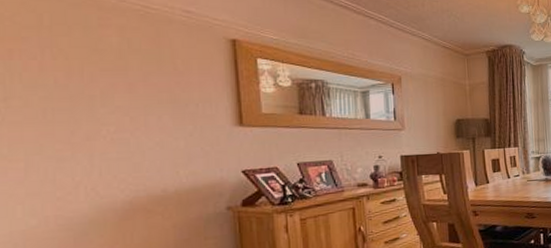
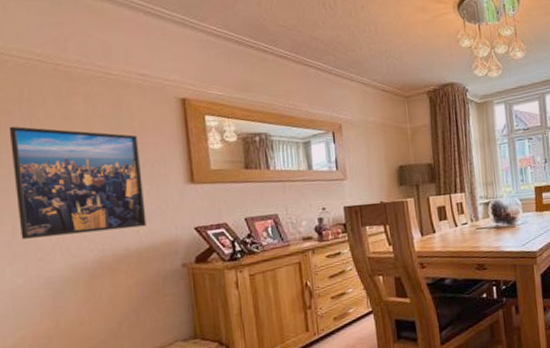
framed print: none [24,54,188,177] -> present [9,126,147,239]

